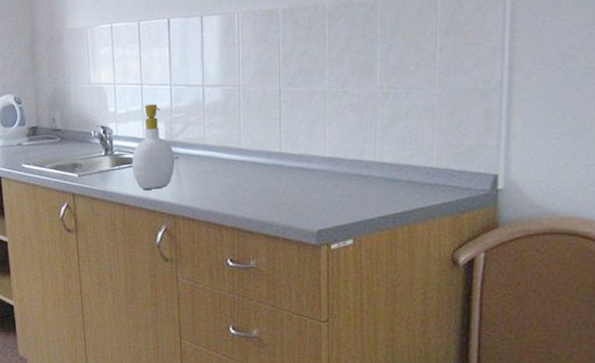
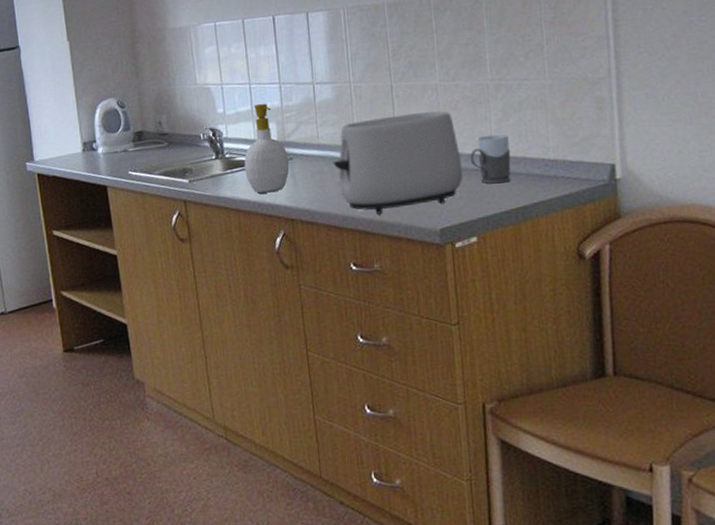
toaster: none [217,117,344,214] -> present [333,111,463,214]
mug: none [352,141,393,189] -> present [470,134,511,184]

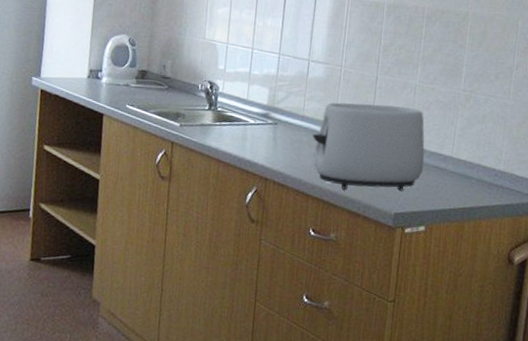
soap bottle: present [244,103,290,194] -> none [232,68,274,151]
mug: present [470,134,511,184] -> none [432,138,469,183]

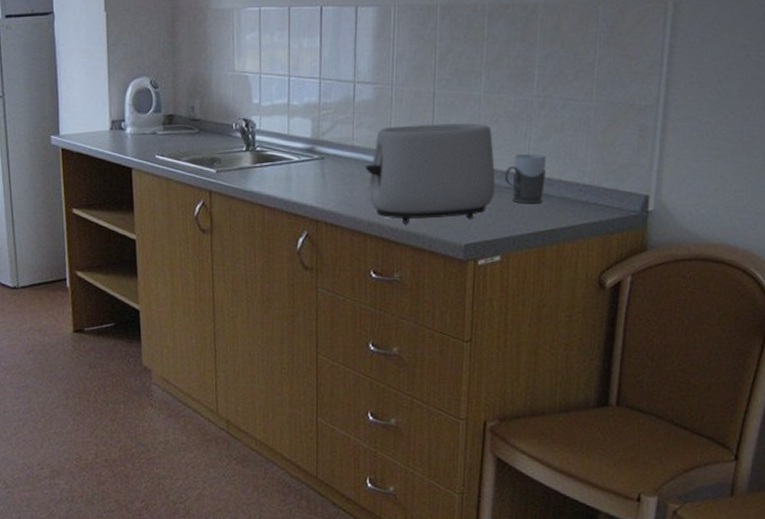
mug: none [432,138,469,183] -> present [504,153,546,204]

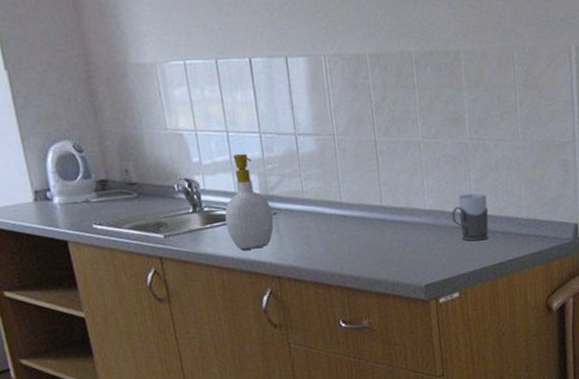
soap bottle: none [275,97,321,191] -> present [225,153,274,250]
toaster: present [365,124,496,224] -> none [318,168,446,271]

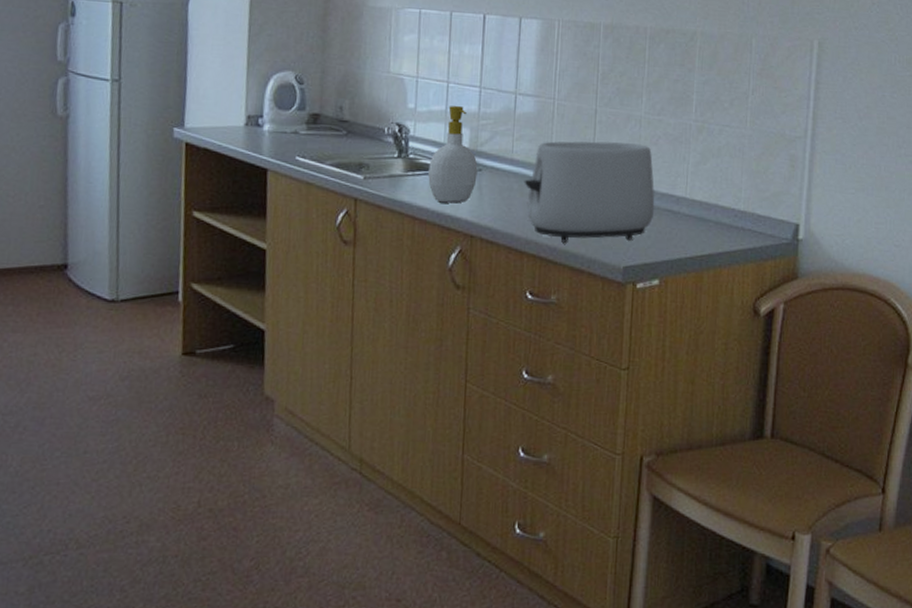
toaster: none [318,168,446,271] -> present [524,141,655,243]
mug: present [451,193,489,241] -> none [663,176,703,228]

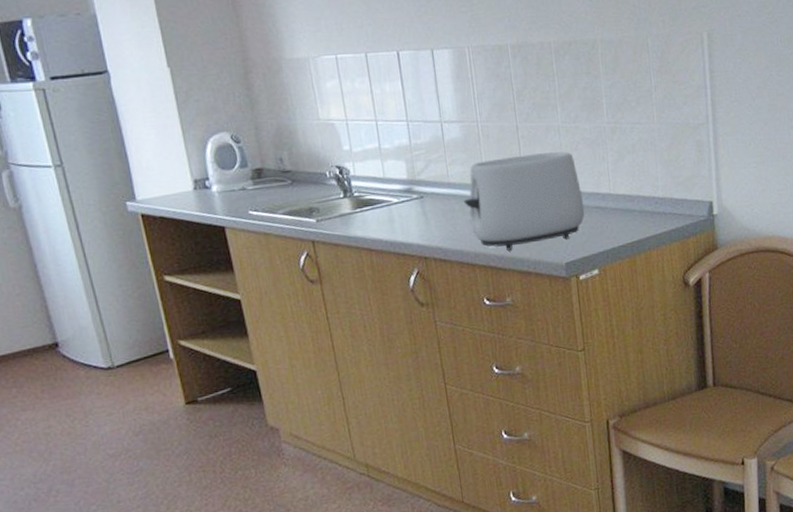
soap bottle: present [428,105,478,203] -> none [374,141,421,232]

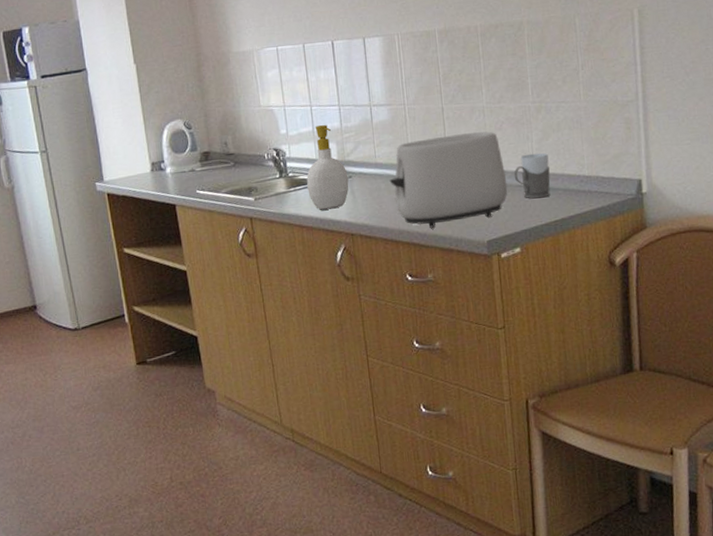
soap bottle: none [374,141,421,232] -> present [306,124,349,210]
mug: none [590,174,627,220] -> present [513,152,551,199]

